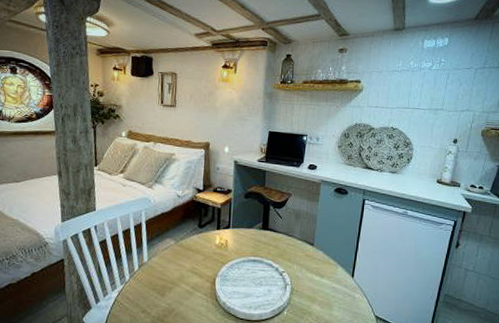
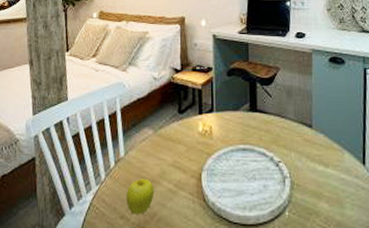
fruit: none [147,281,174,310] -> present [126,179,155,215]

